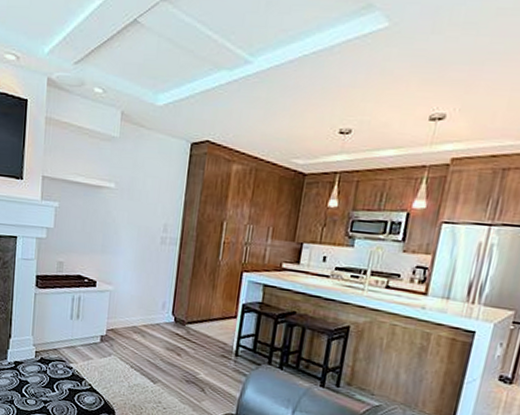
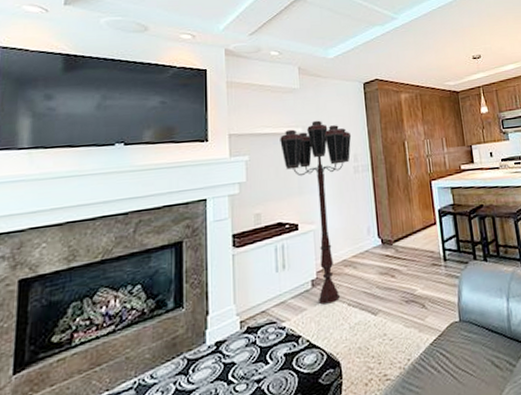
floor lamp: none [90,178,166,361] -> present [280,120,352,305]

